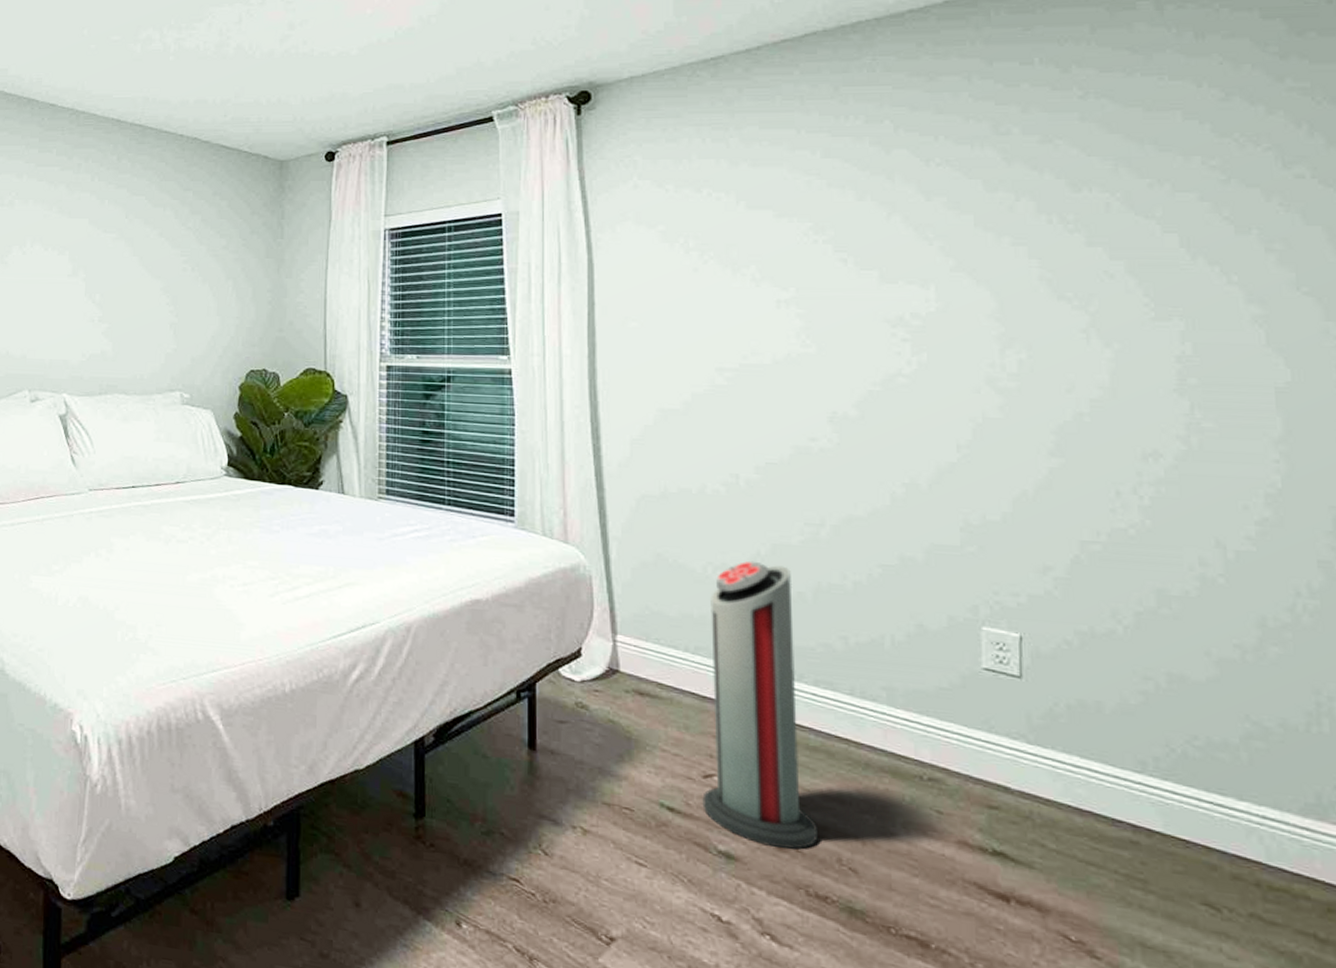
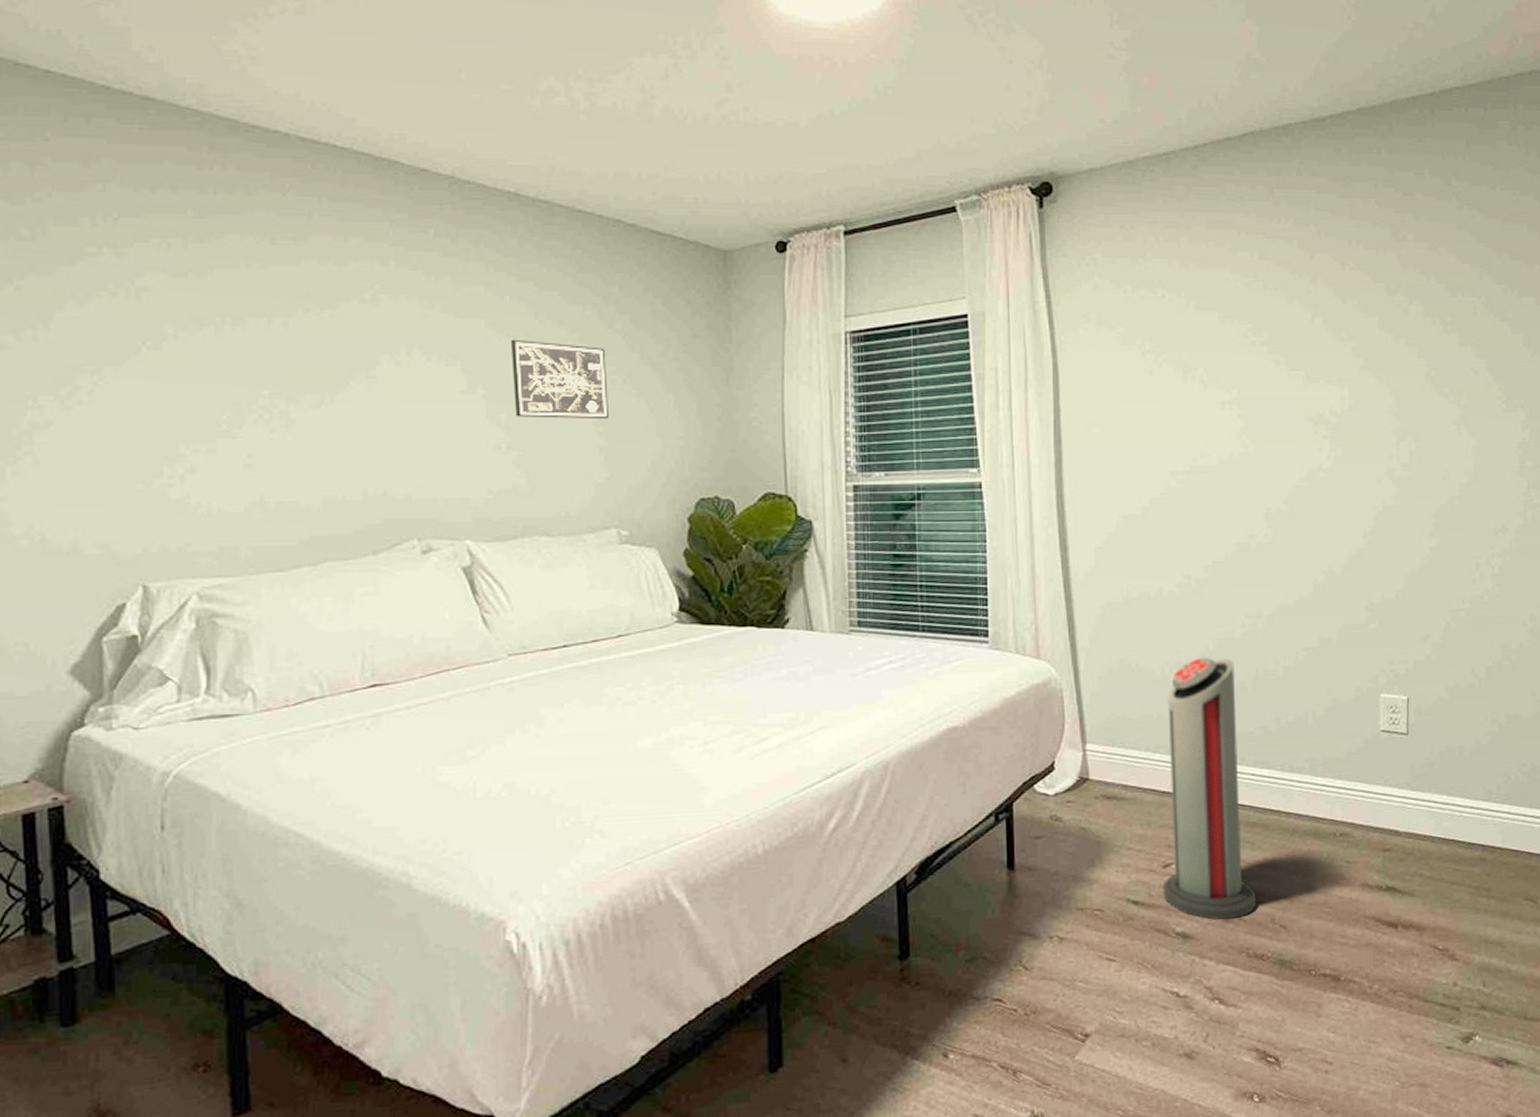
wall art: none [106,234,180,301] -> present [511,339,608,420]

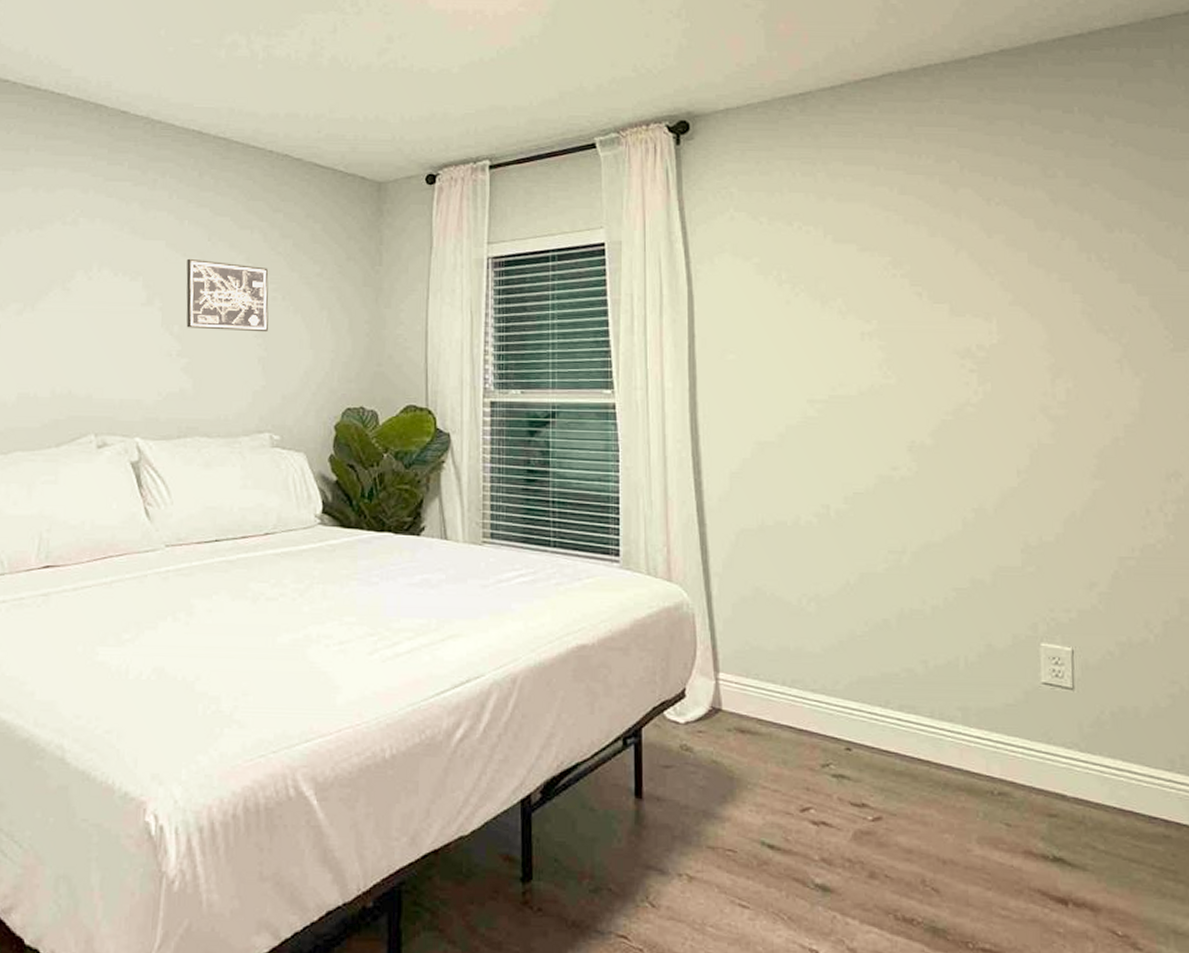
air purifier: present [1162,656,1256,920] -> none [800,590,904,876]

